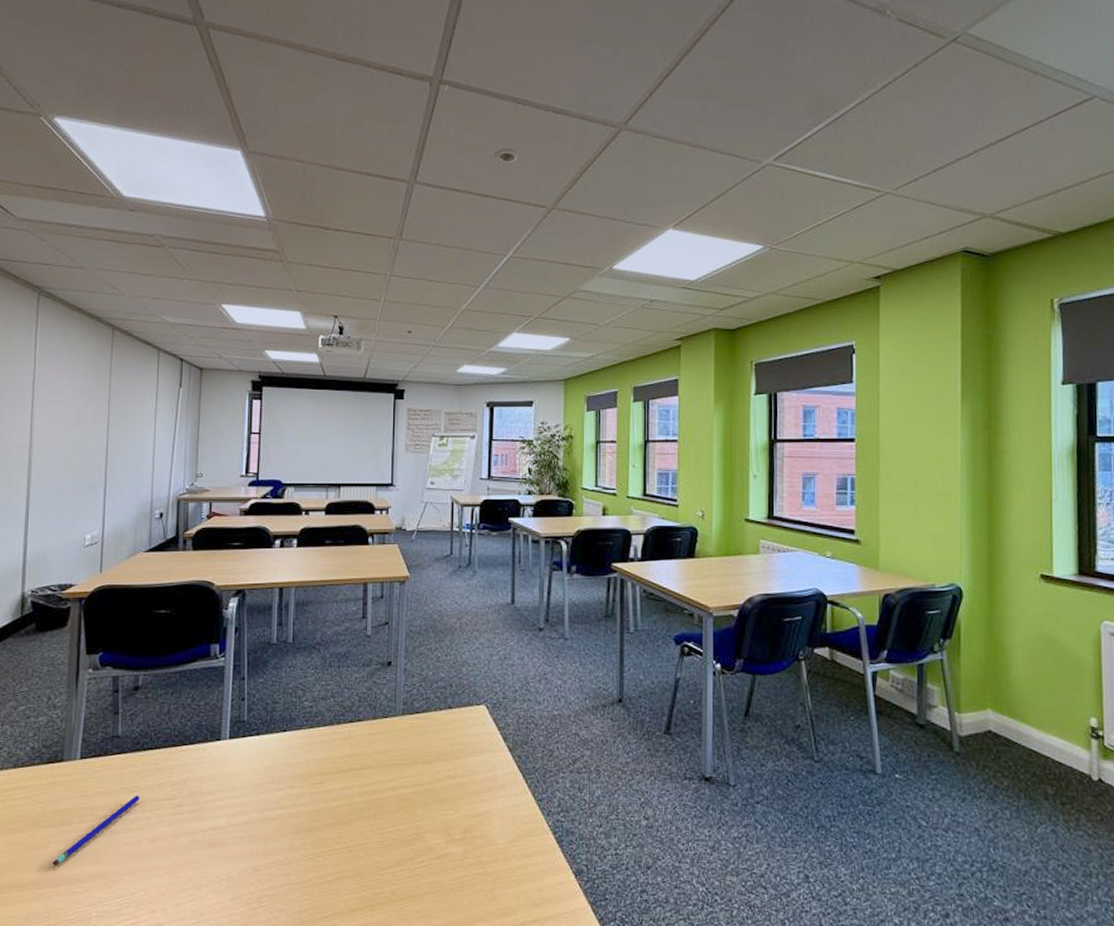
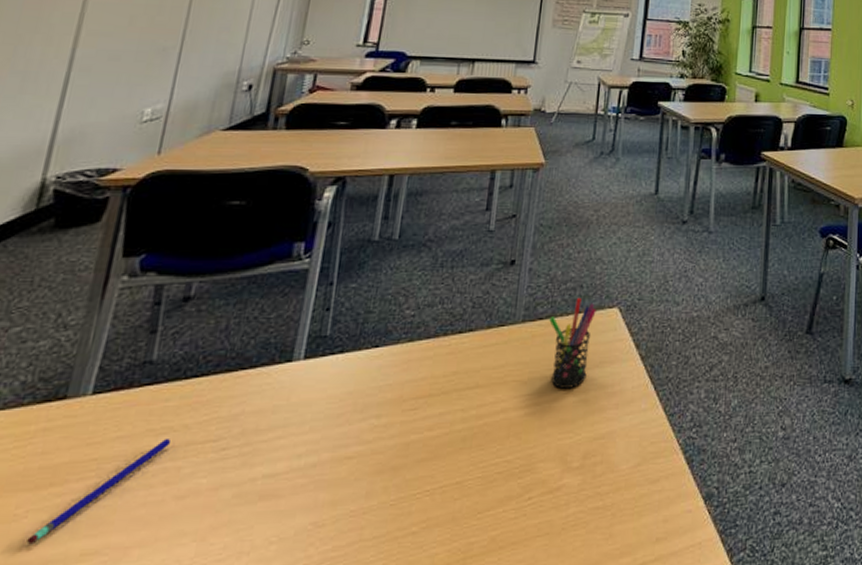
pen holder: none [425,695,466,773] -> present [549,297,596,389]

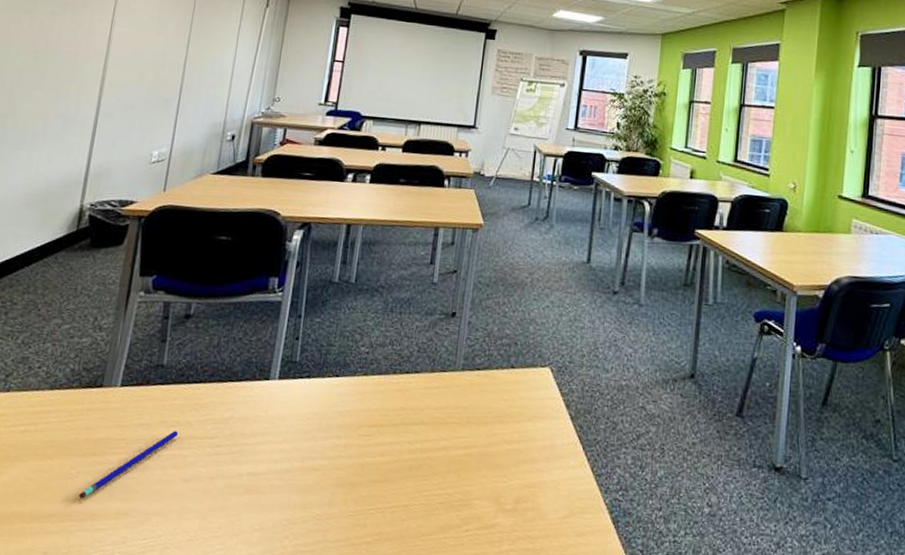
pen holder: present [549,297,596,389] -> none [486,353,530,437]

